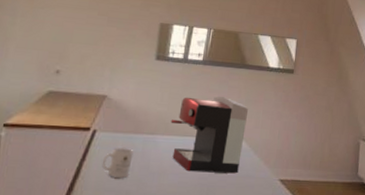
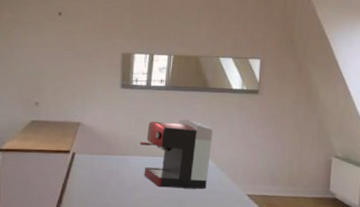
mug: present [102,147,134,178] -> none [83,167,109,193]

